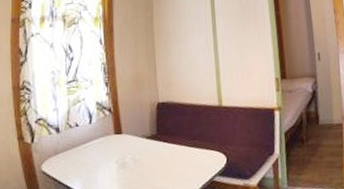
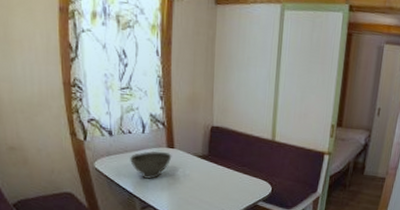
bowl: none [78,139,120,174] -> present [130,150,172,180]

